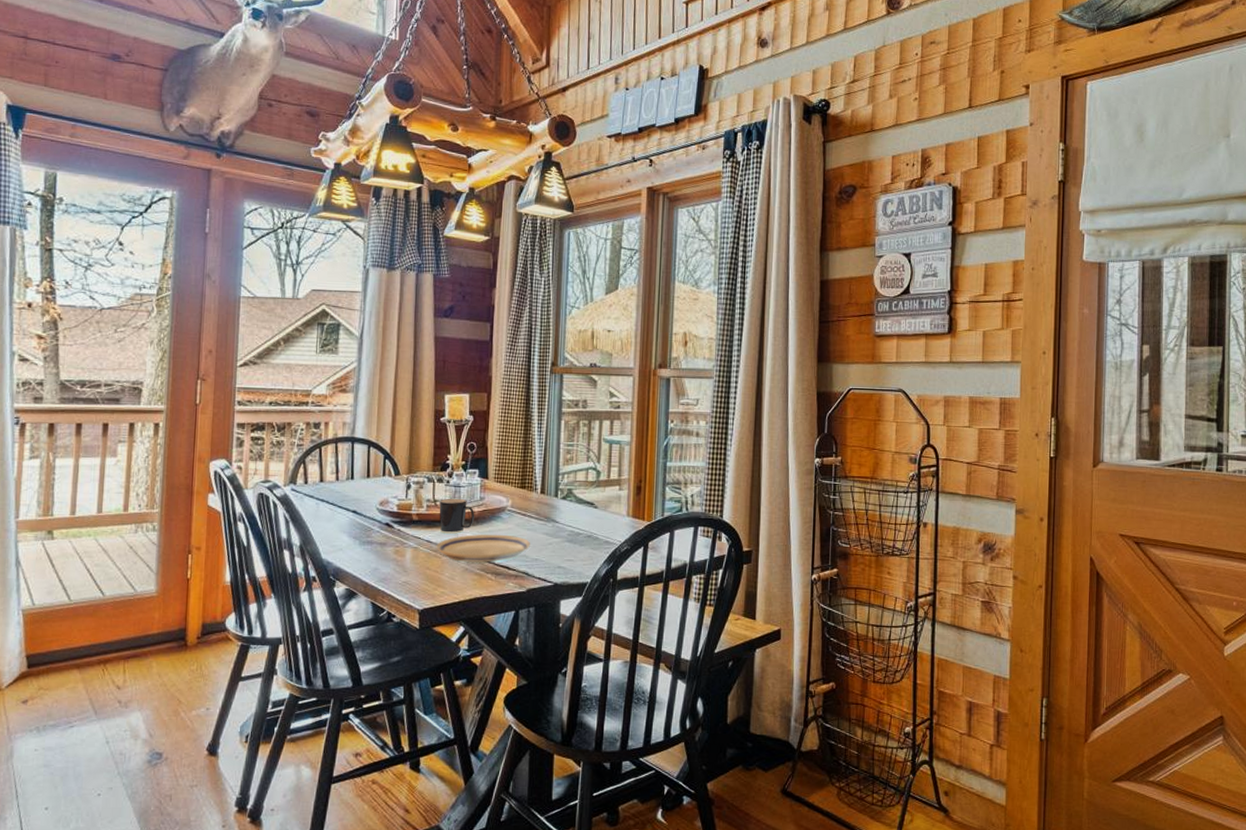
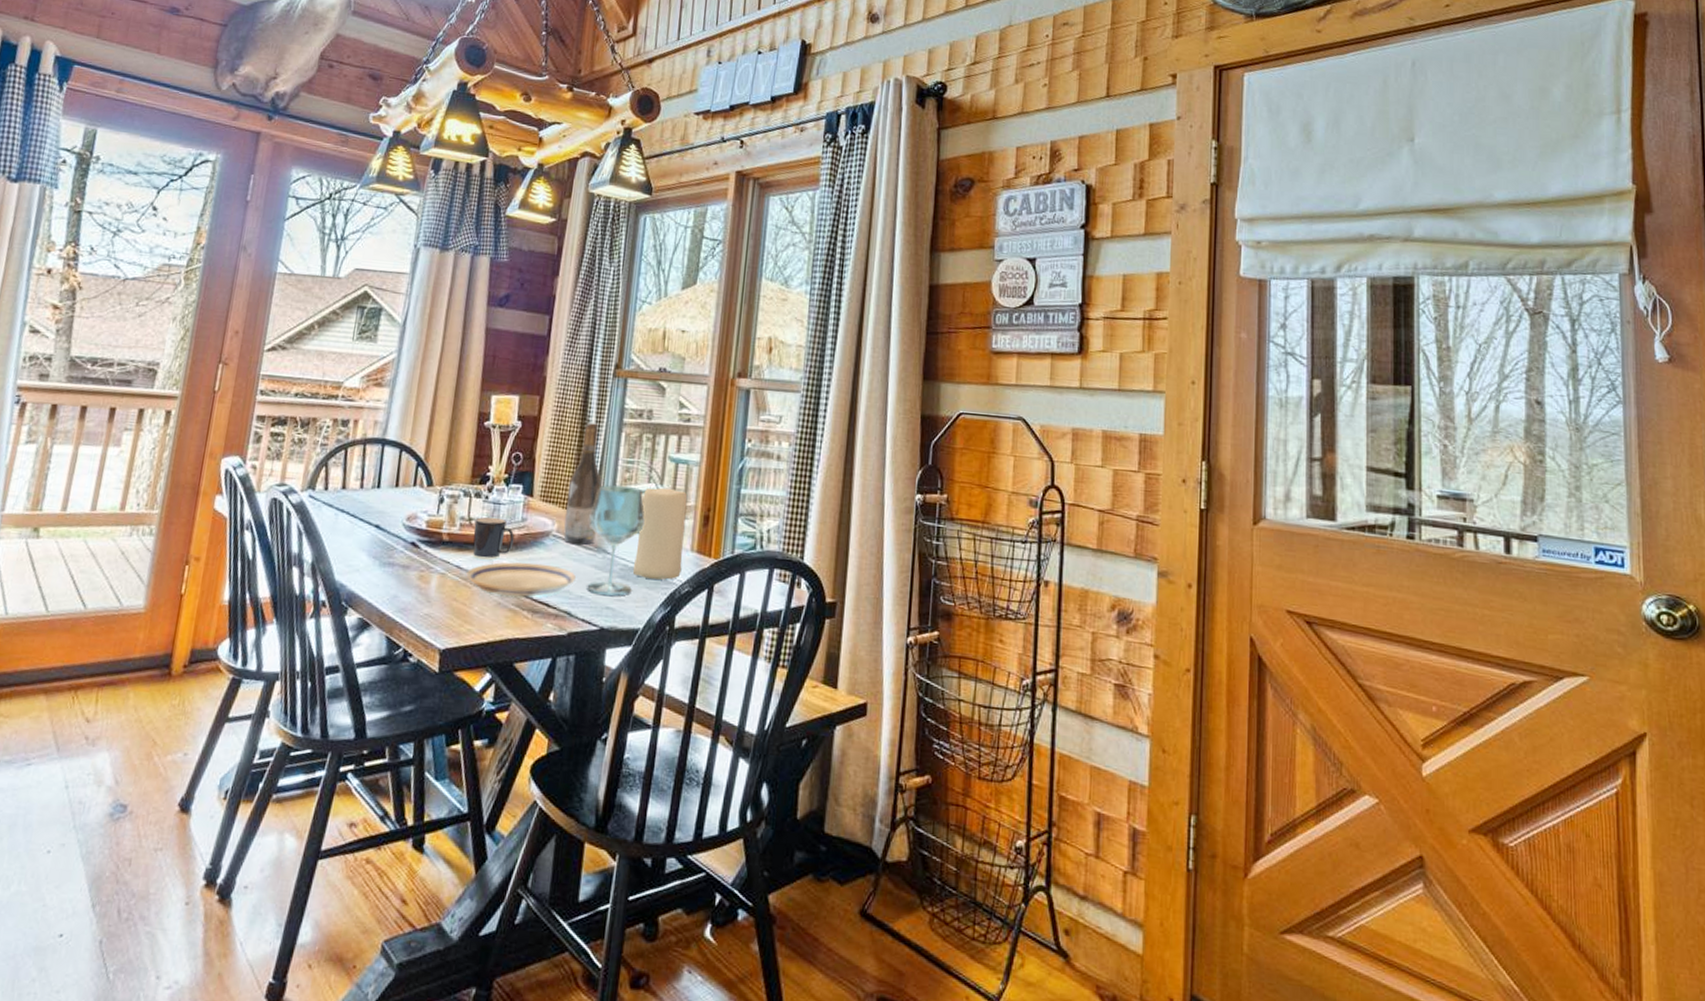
wine bottle: none [516,414,547,517] -> present [563,422,602,546]
wine glass: none [538,465,586,558] -> present [587,485,645,597]
candle: none [578,465,622,541] -> present [632,487,688,580]

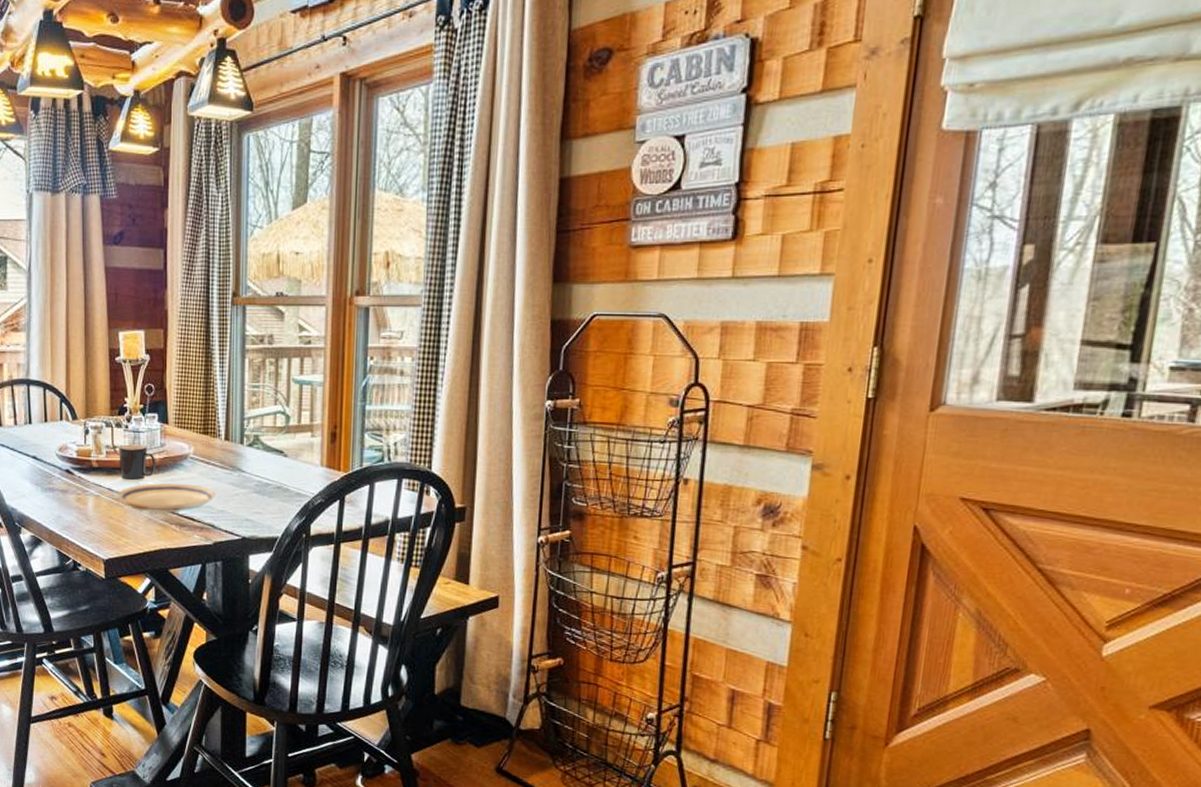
wine bottle: present [563,422,602,546] -> none [199,351,231,466]
wine glass: present [587,485,645,597] -> none [222,409,275,510]
candle: present [632,487,688,580] -> none [267,408,314,493]

